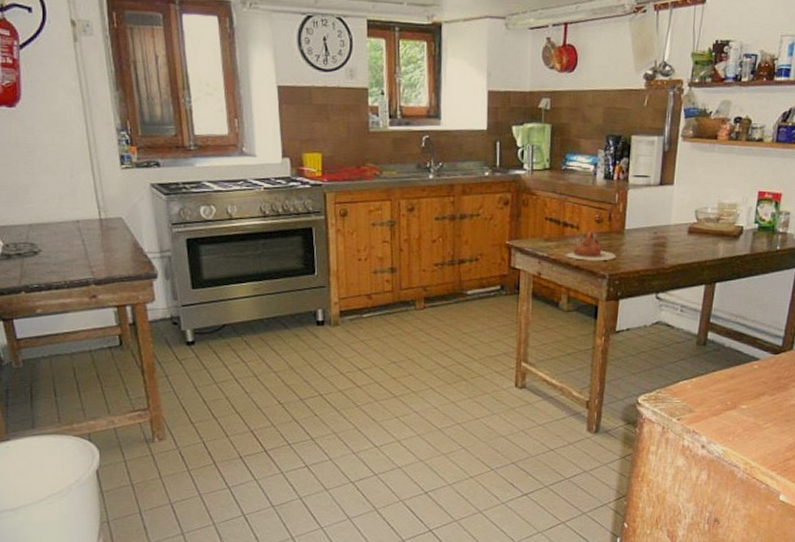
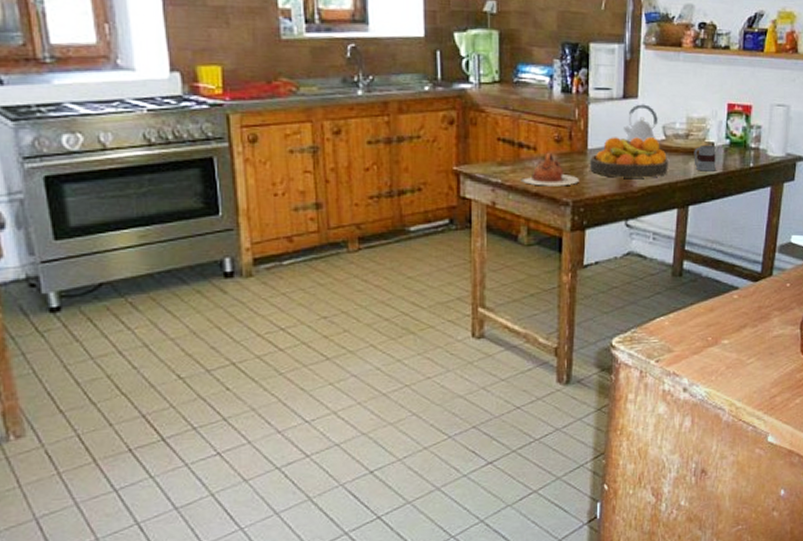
fruit bowl: none [626,219,699,257] -> present [590,136,668,178]
kettle: none [659,190,691,224] -> present [624,104,658,142]
mug: none [723,229,745,253] -> present [694,146,716,171]

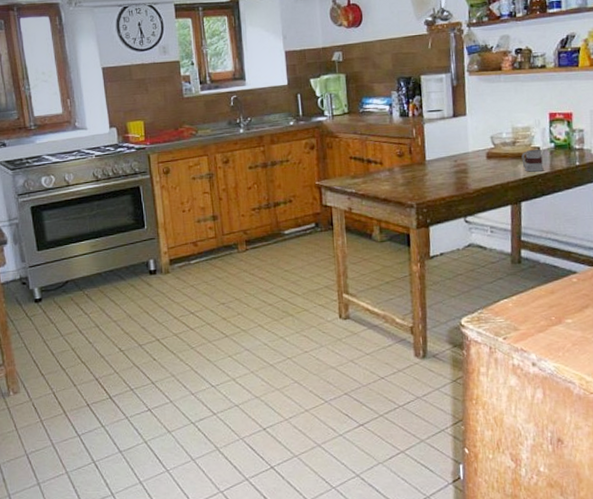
teapot: present [520,152,579,186] -> none [370,165,421,193]
fruit bowl: present [590,136,668,178] -> none [429,146,499,182]
kettle: present [624,104,658,142] -> none [456,120,486,152]

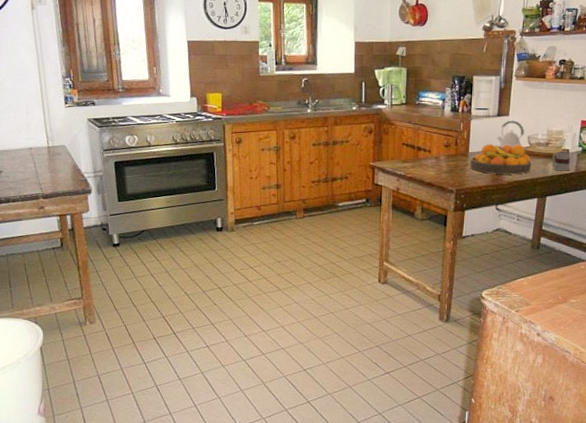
fruit bowl: none [429,146,499,182] -> present [470,144,531,175]
kettle: none [456,120,486,152] -> present [497,120,524,148]

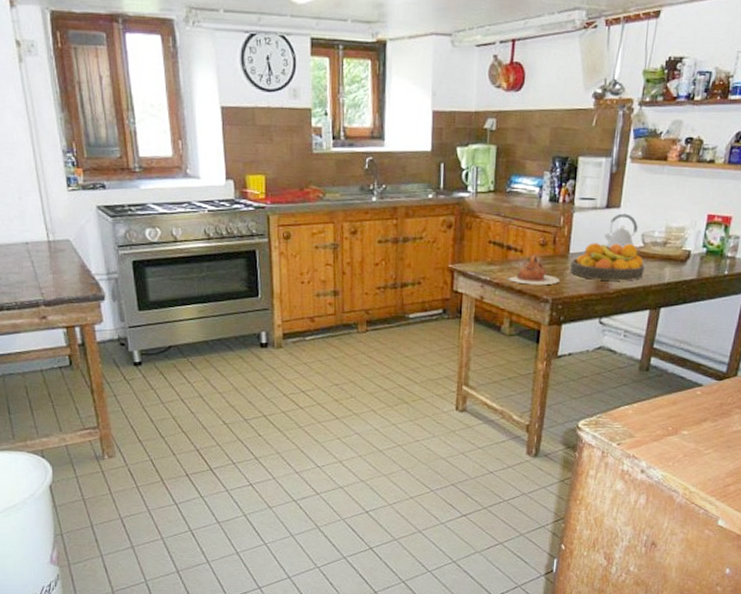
teapot: none [418,154,462,179] -> present [506,254,560,285]
mug: present [552,152,570,171] -> none [669,253,692,277]

